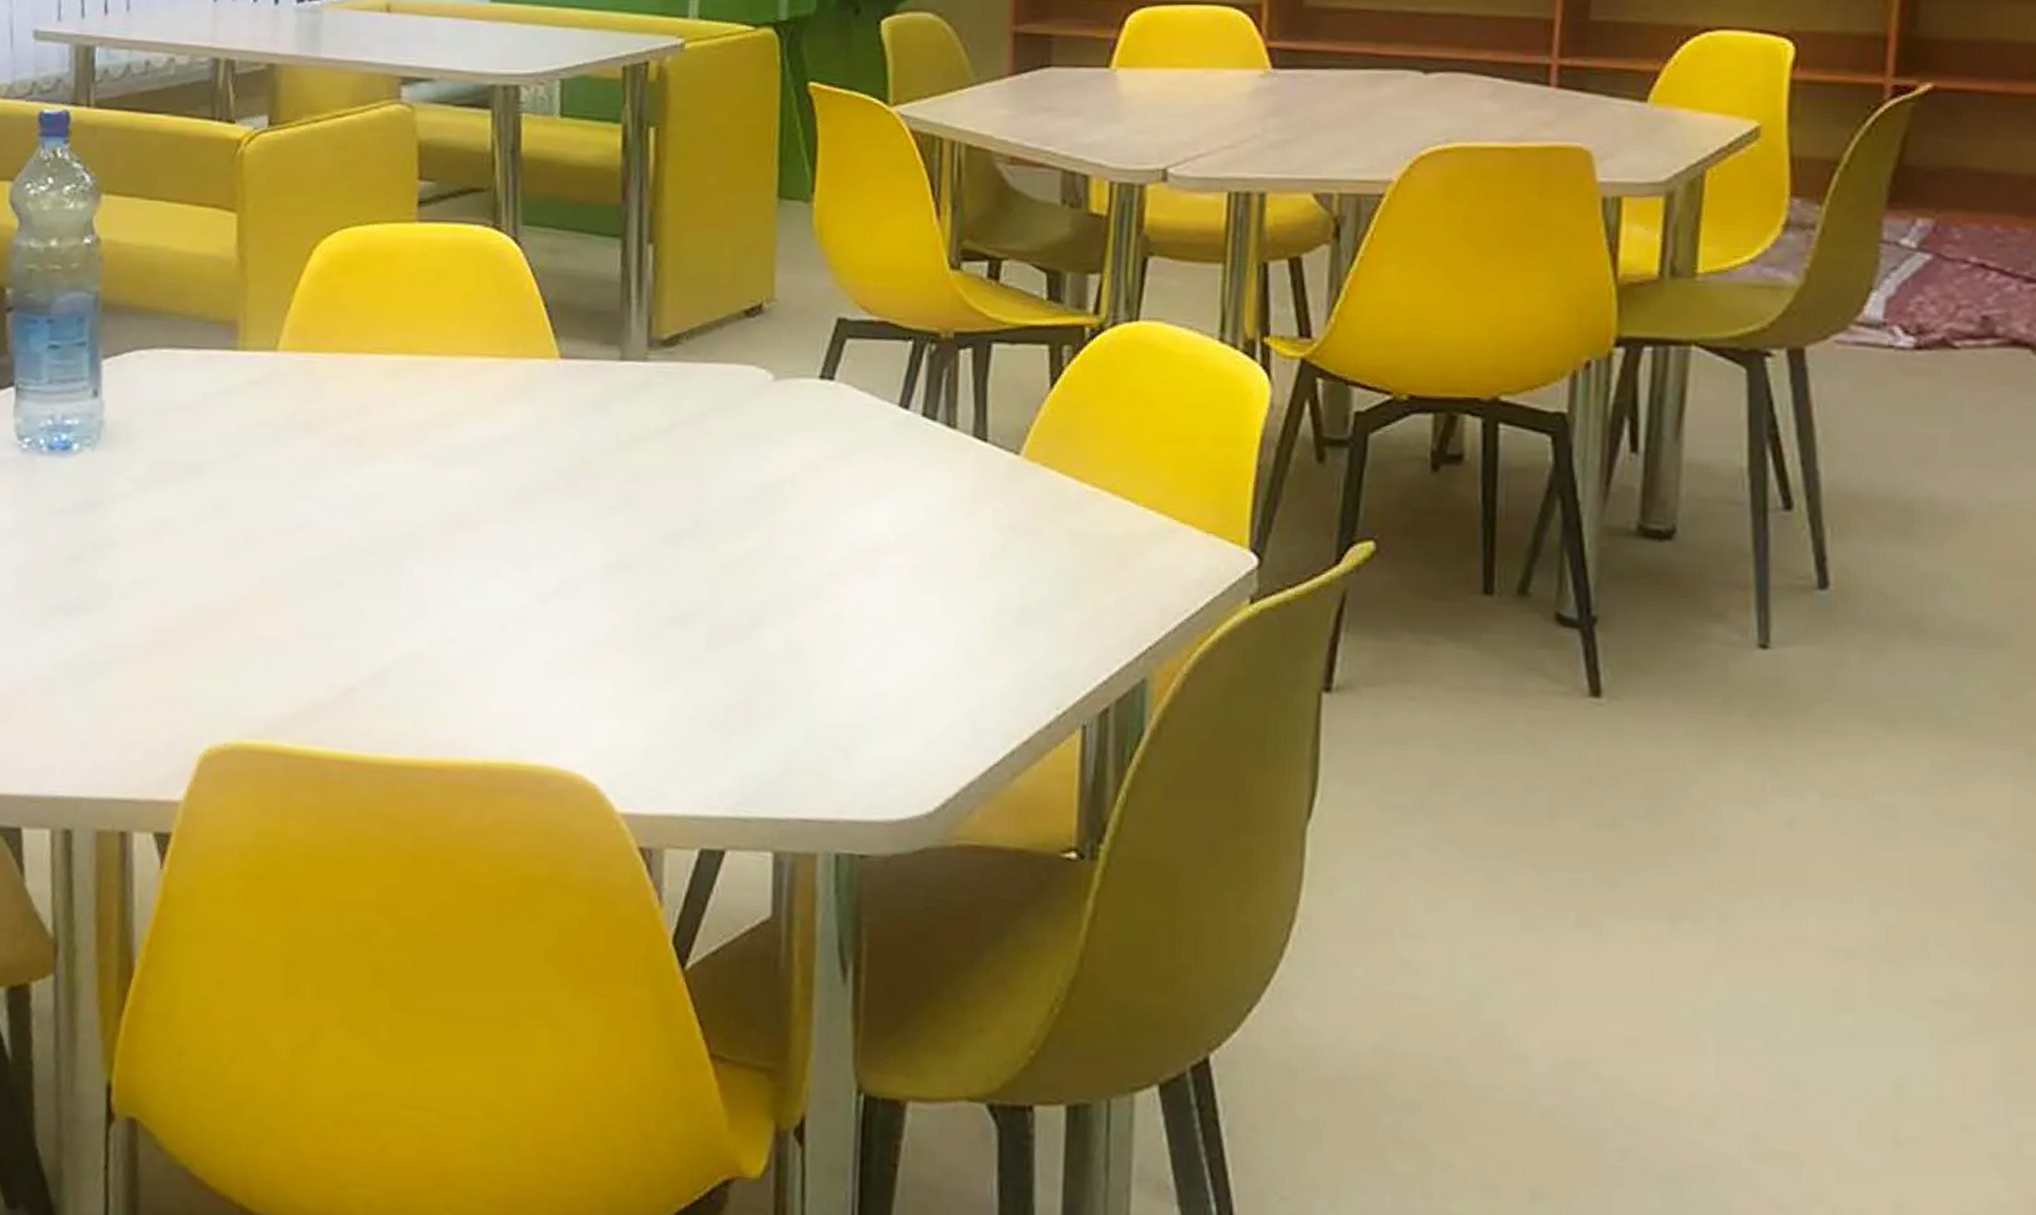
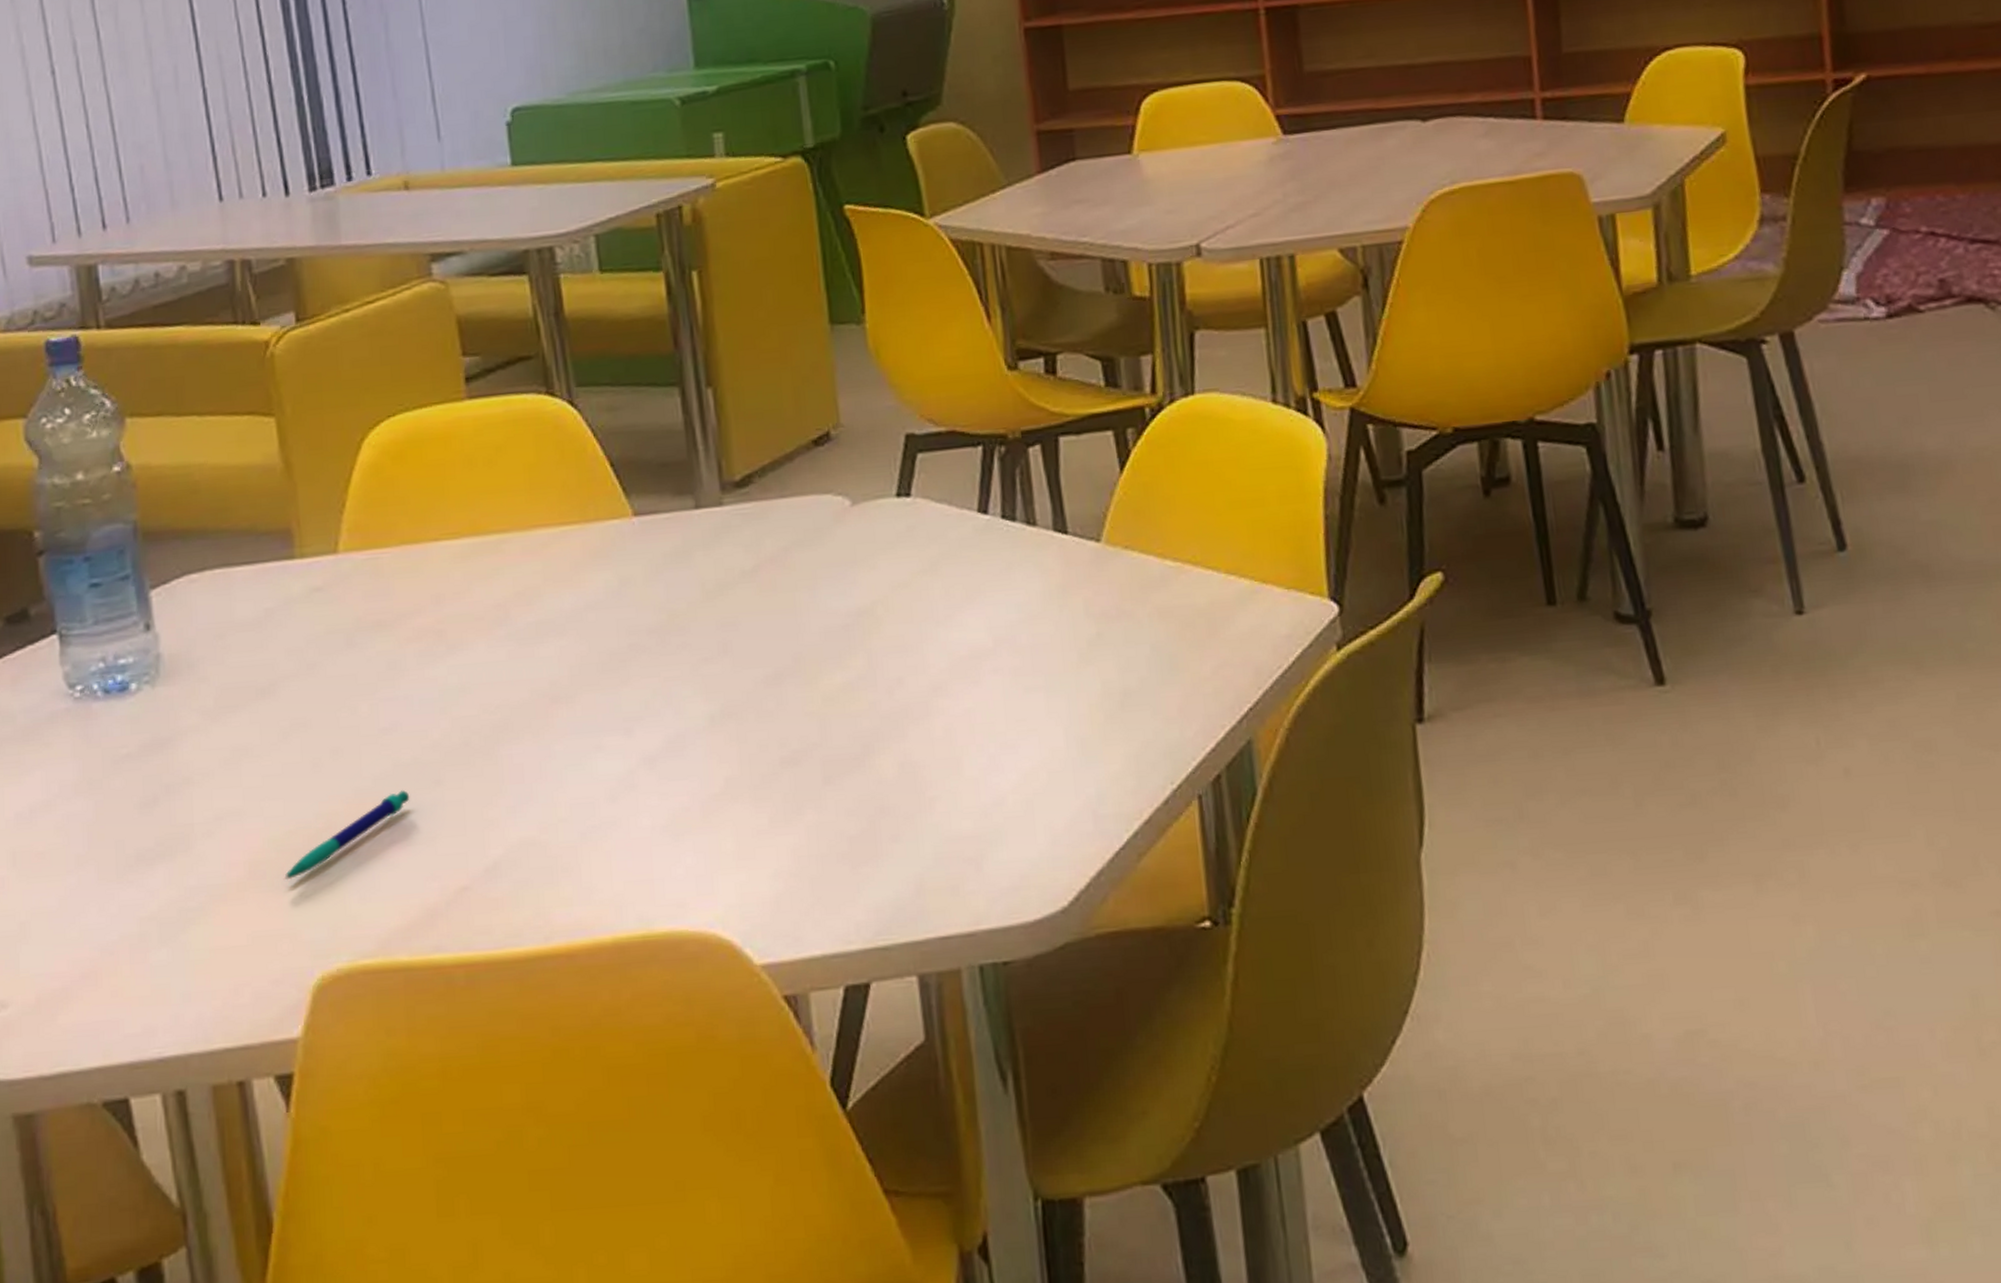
pen: none [187,586,313,652] -> present [284,790,410,880]

